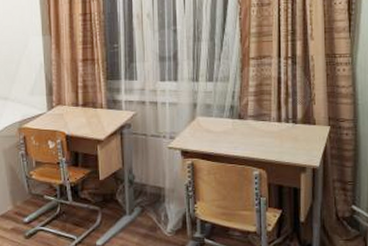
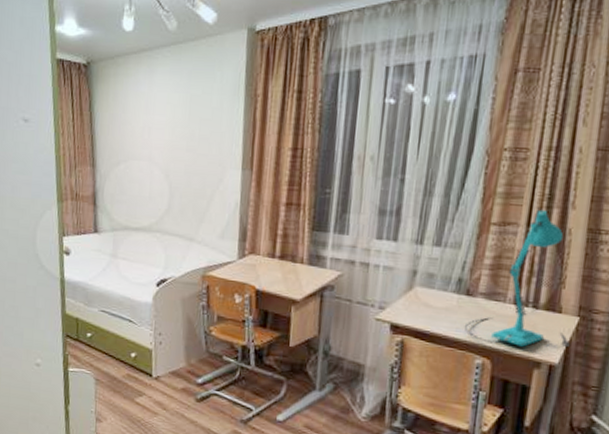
desk lamp: none [240,41,327,156] -> present [464,207,571,347]

